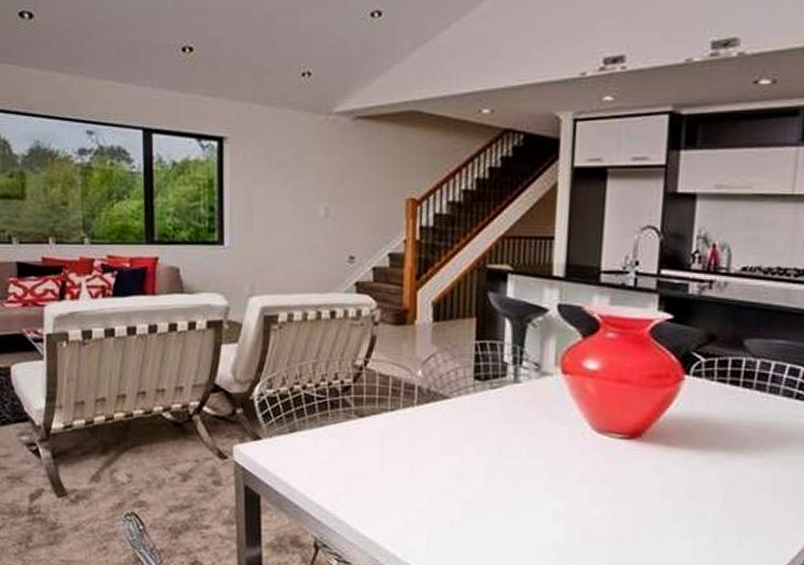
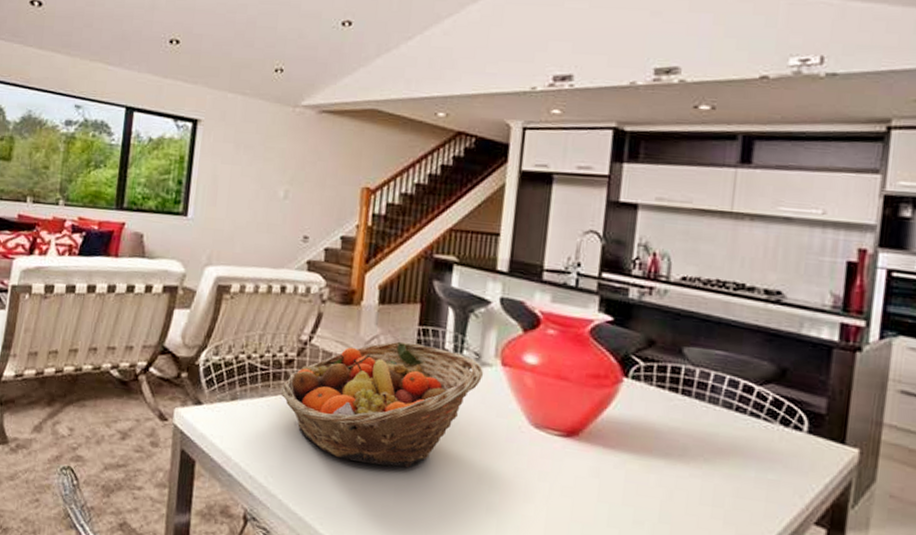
fruit basket: none [340,358,545,484] -> present [280,341,484,467]

